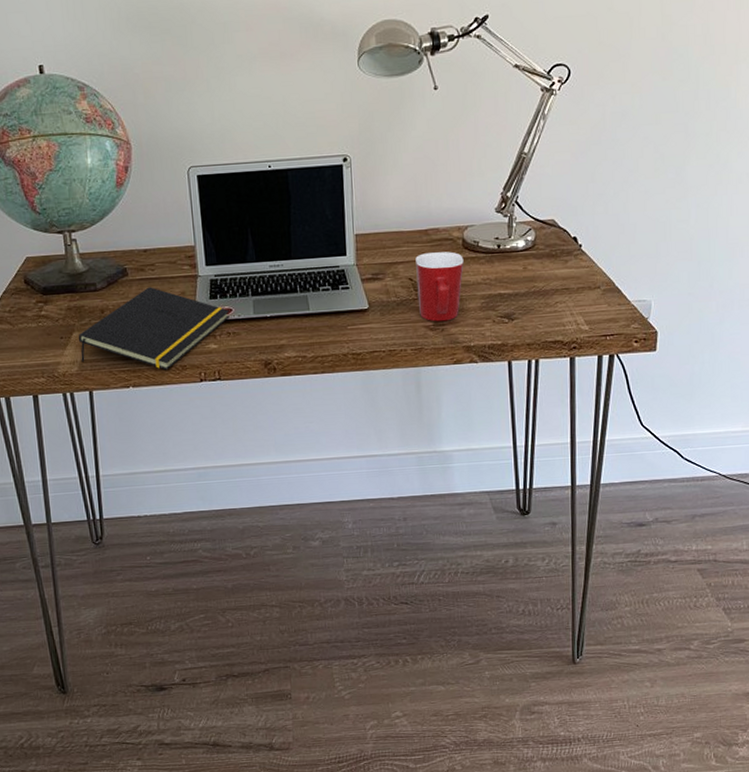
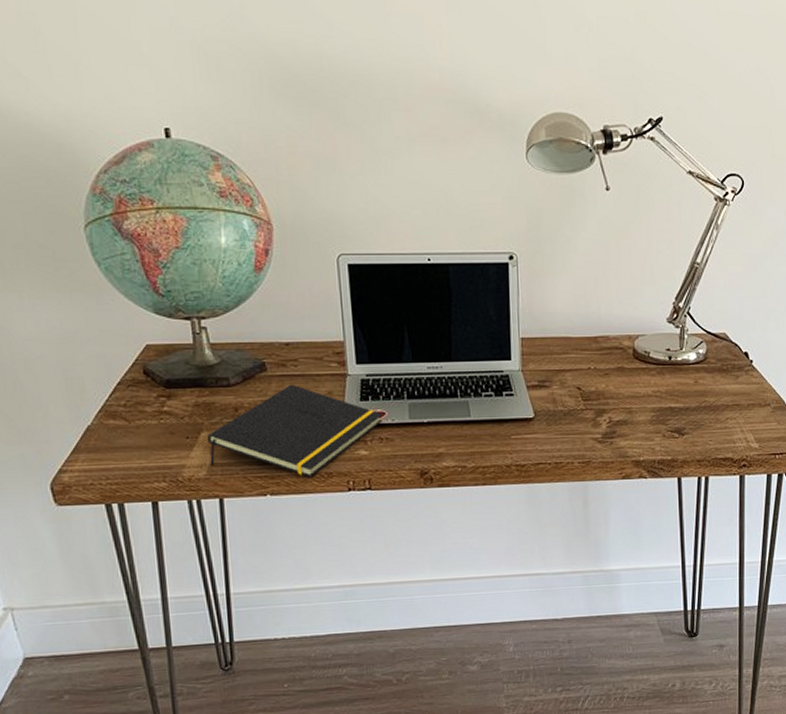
mug: present [415,251,464,322] -> none [584,361,634,434]

